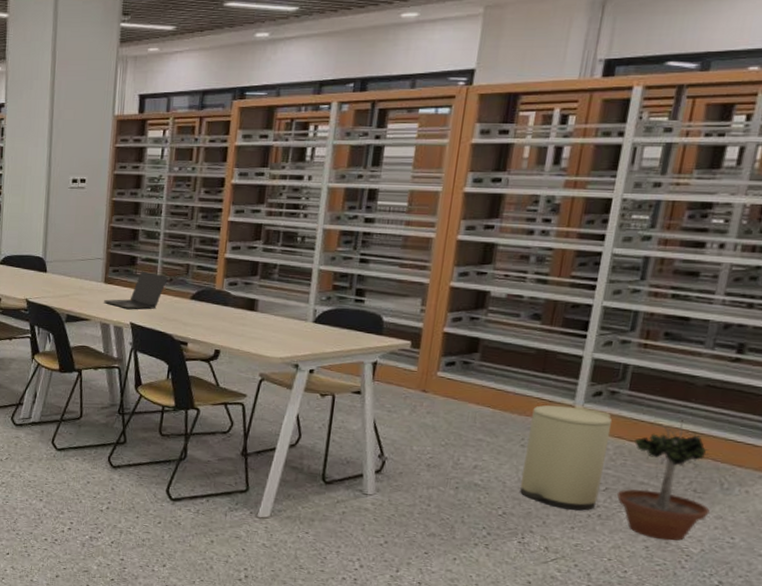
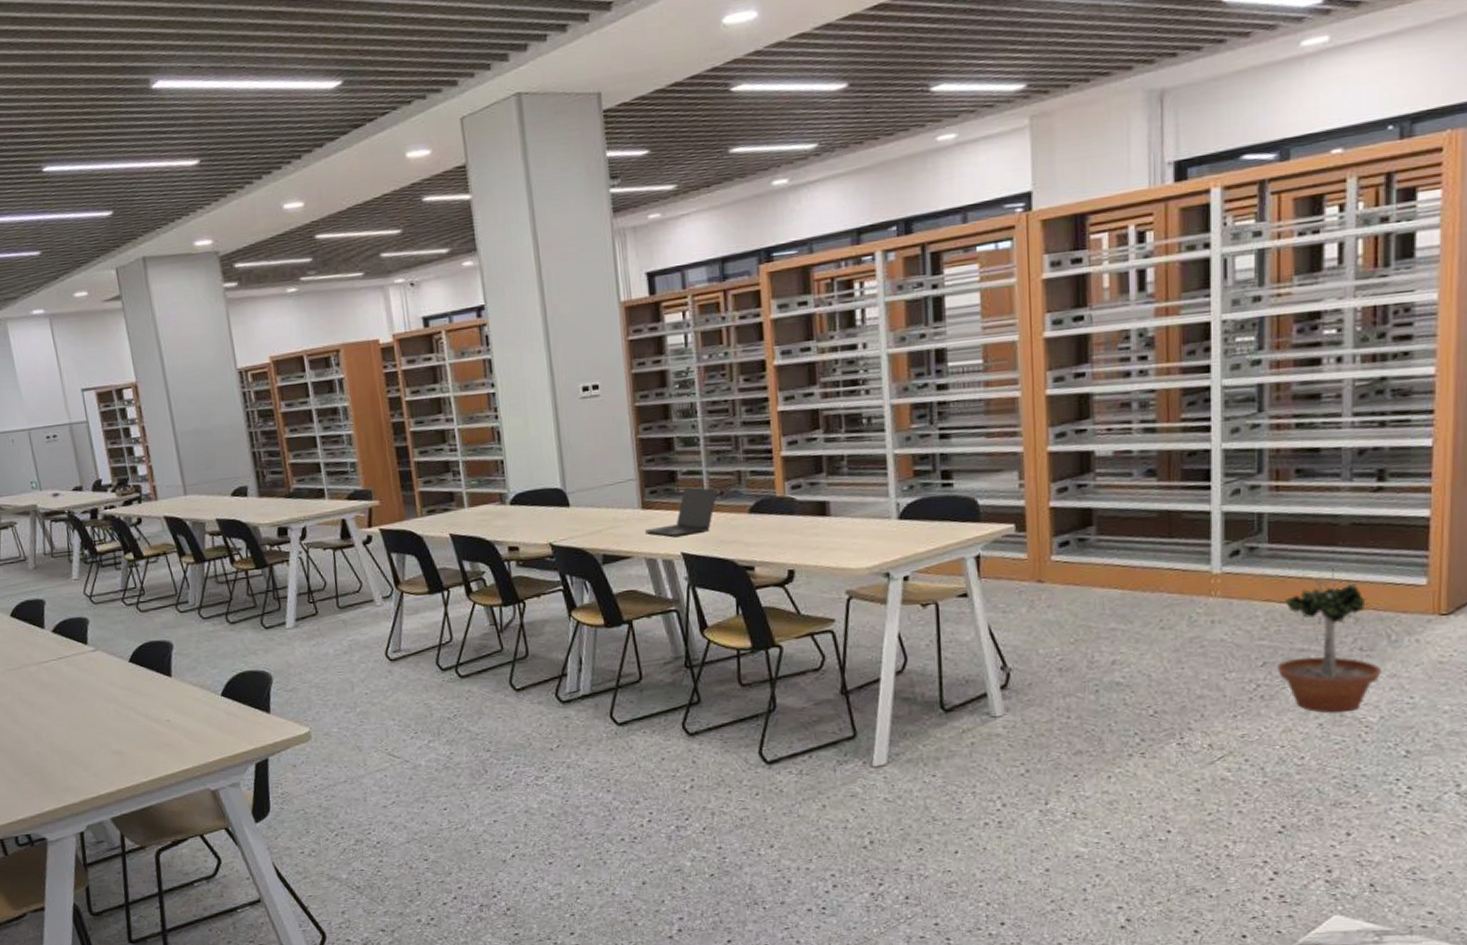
pedal bin: present [520,404,613,511] -> none [1166,570,1257,696]

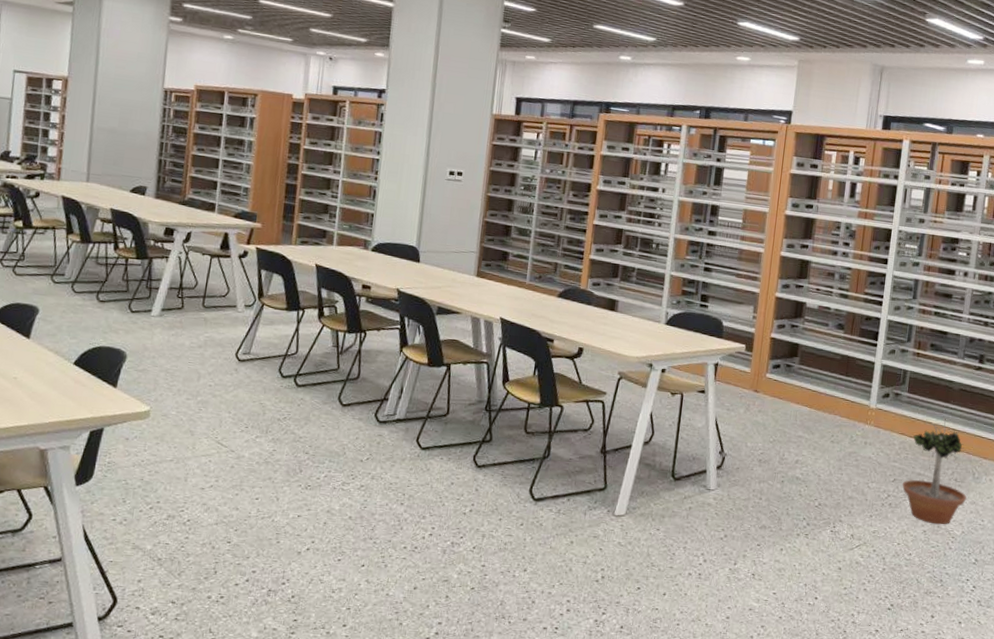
laptop: present [645,487,718,538] -> none [475,267,538,305]

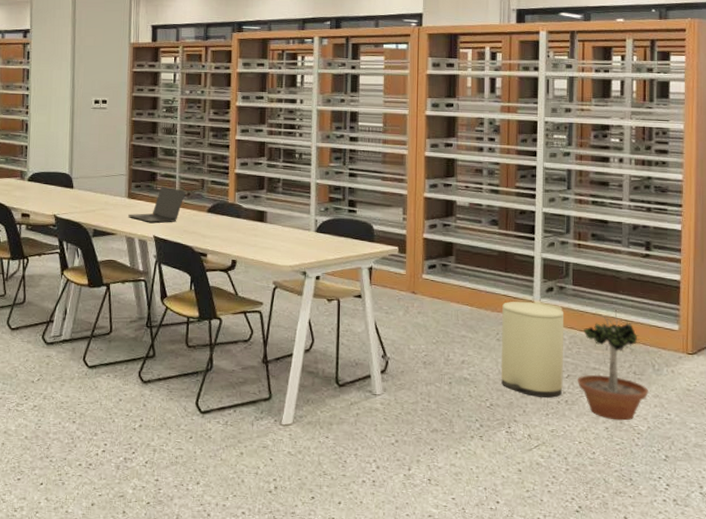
laptop: none [475,267,538,305] -> present [128,186,186,224]
pedal bin: none [831,405,897,500] -> present [500,301,564,398]

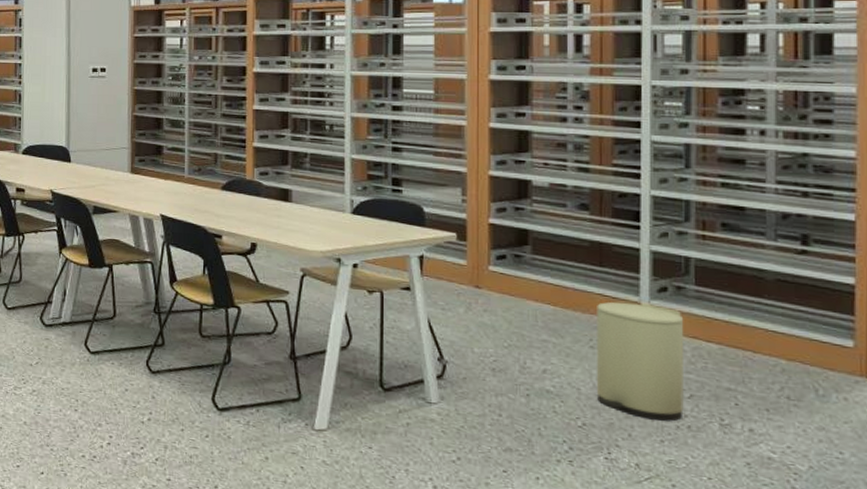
laptop: present [128,186,186,224] -> none [132,160,196,201]
potted tree: present [577,310,648,421] -> none [703,318,809,456]

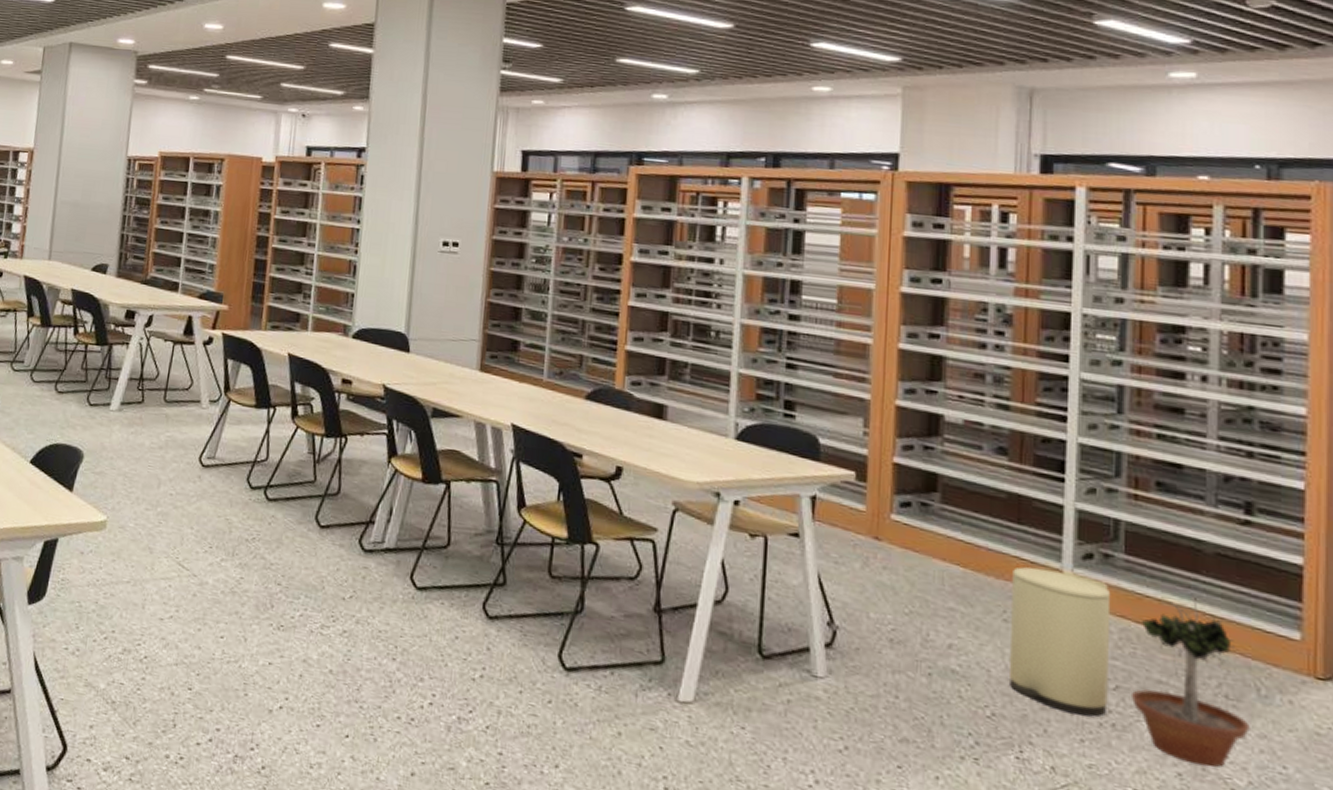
potted tree: none [703,318,809,456] -> present [1130,598,1250,767]

